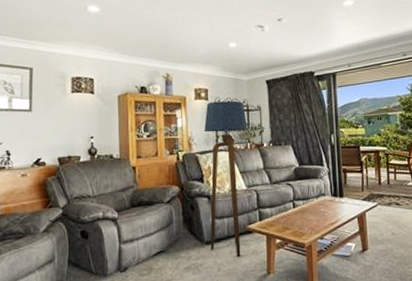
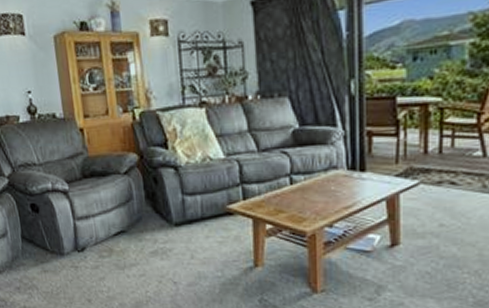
floor lamp: present [204,101,248,257] -> none [165,35,225,243]

